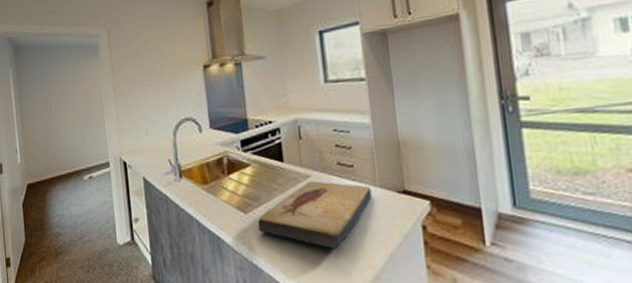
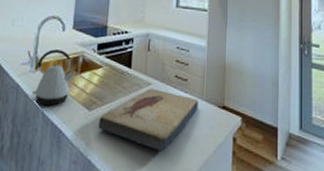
kettle: none [180,153,222,214] -> present [32,49,75,106]

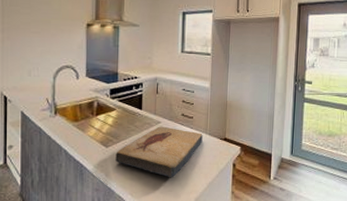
kettle: present [32,49,75,106] -> none [54,96,91,145]

